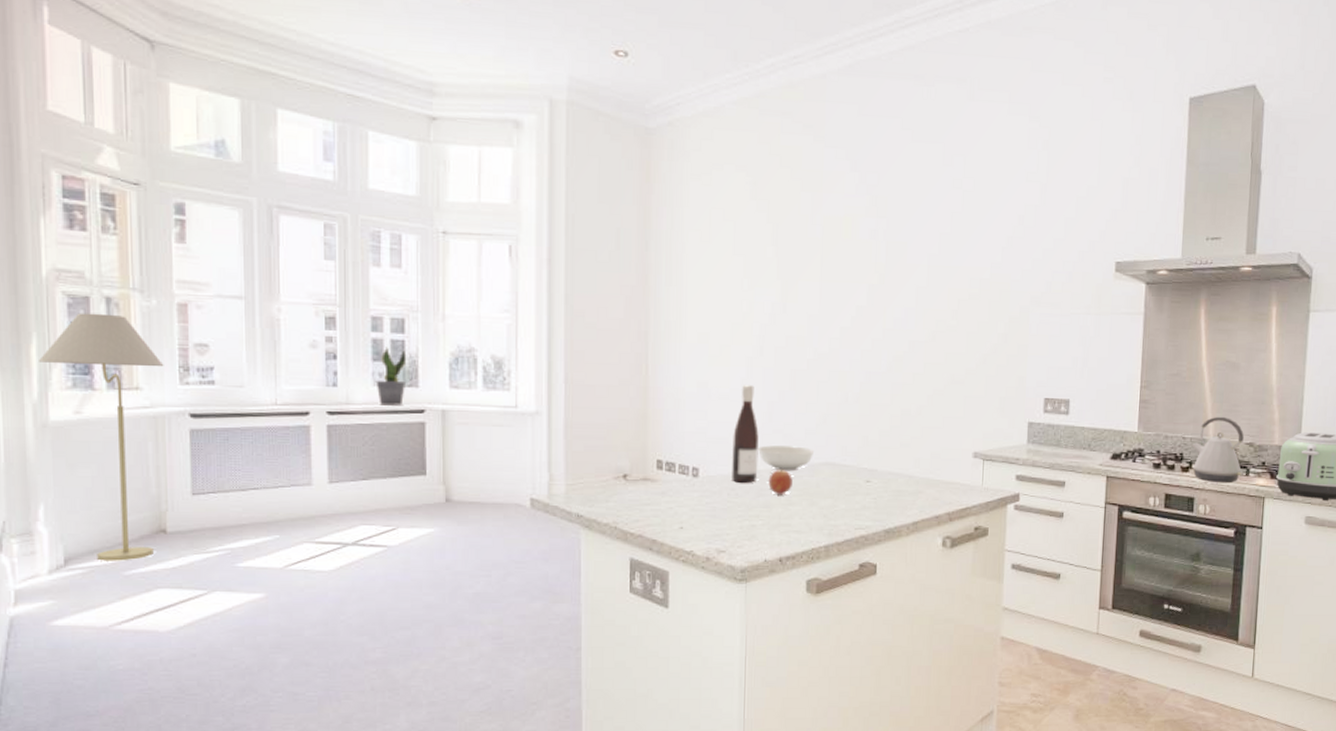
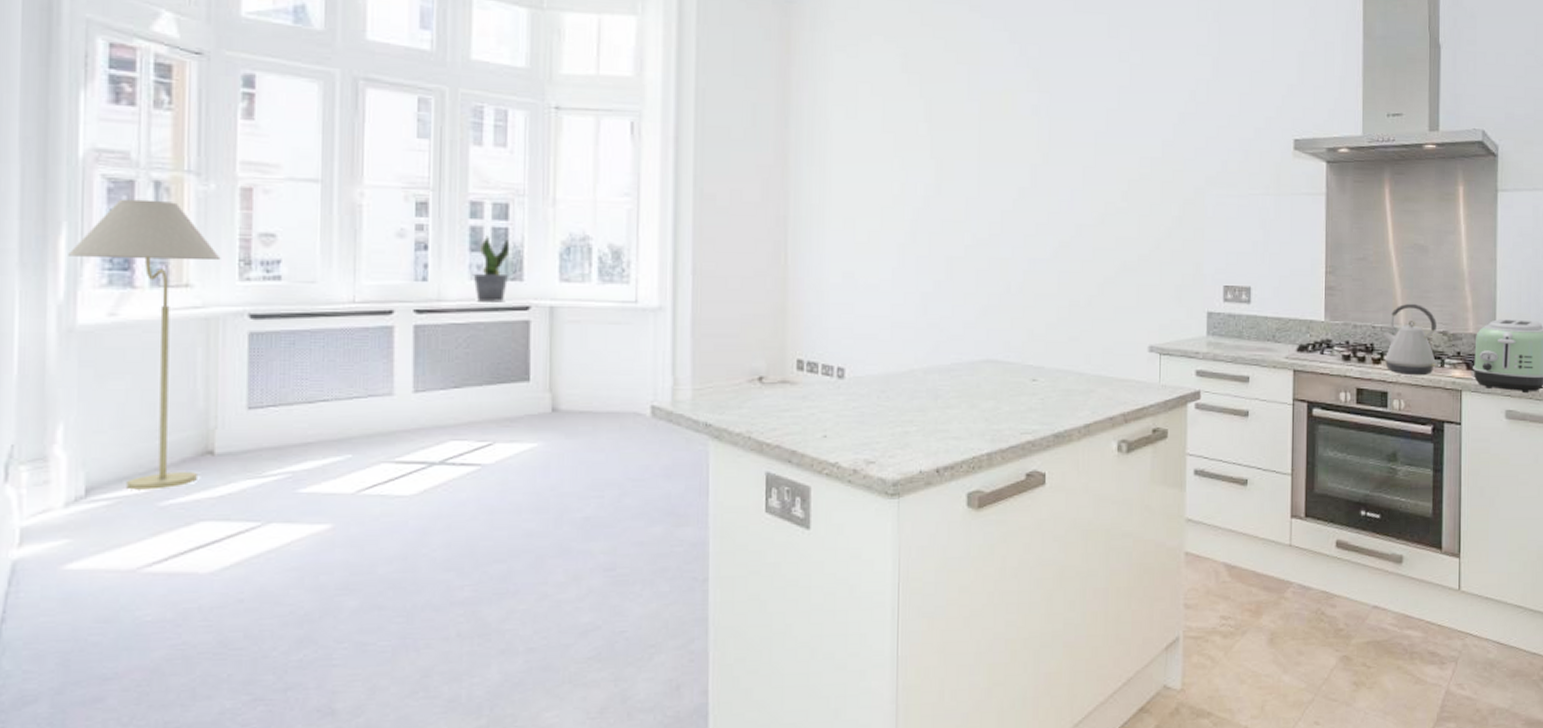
bottle: present [732,385,759,483] -> none [882,275,912,384]
bowl: present [758,445,813,471] -> none [911,342,973,370]
fruit: present [768,467,793,495] -> none [923,366,950,397]

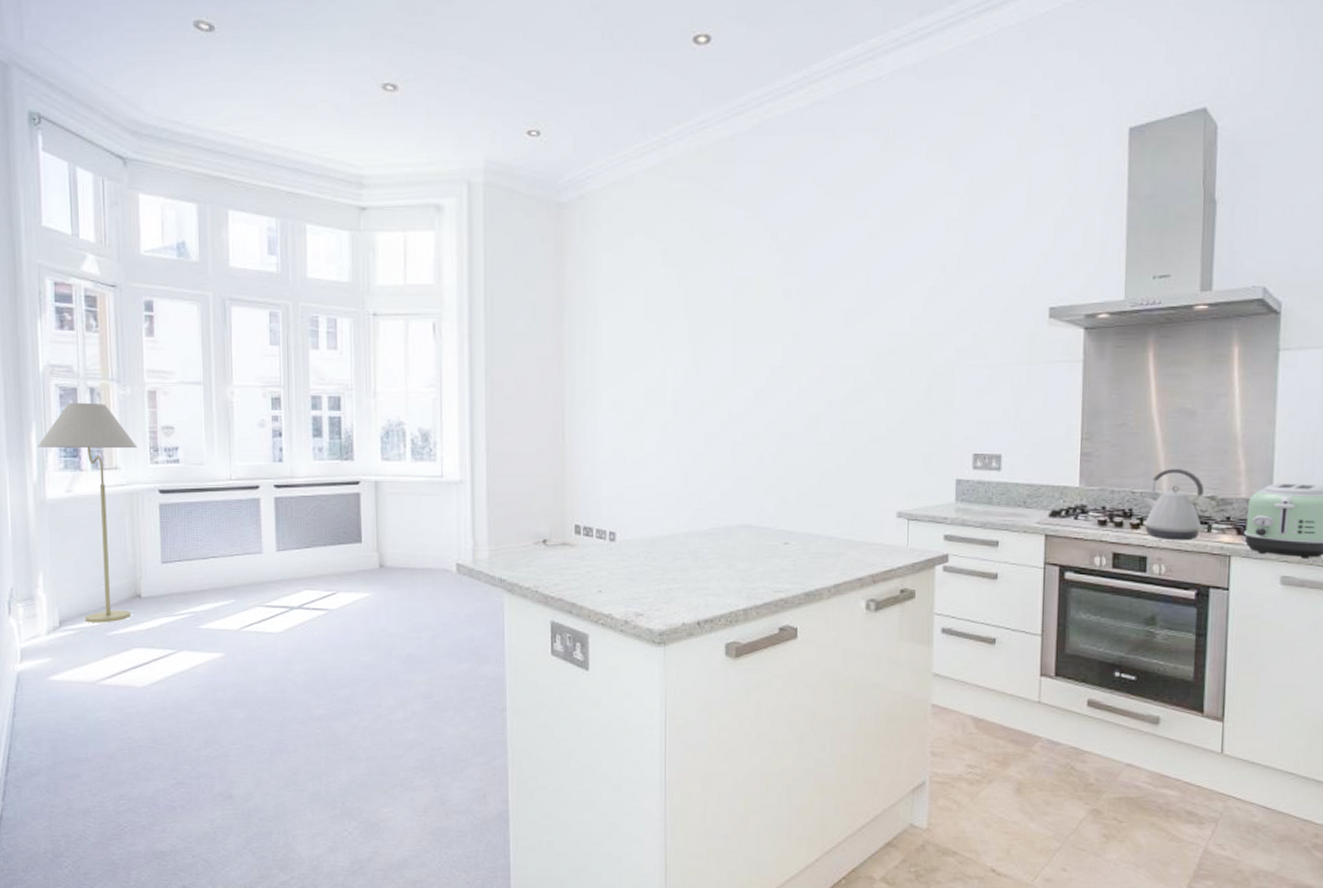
potted plant: present [473,235,510,302] -> none [316,424,343,478]

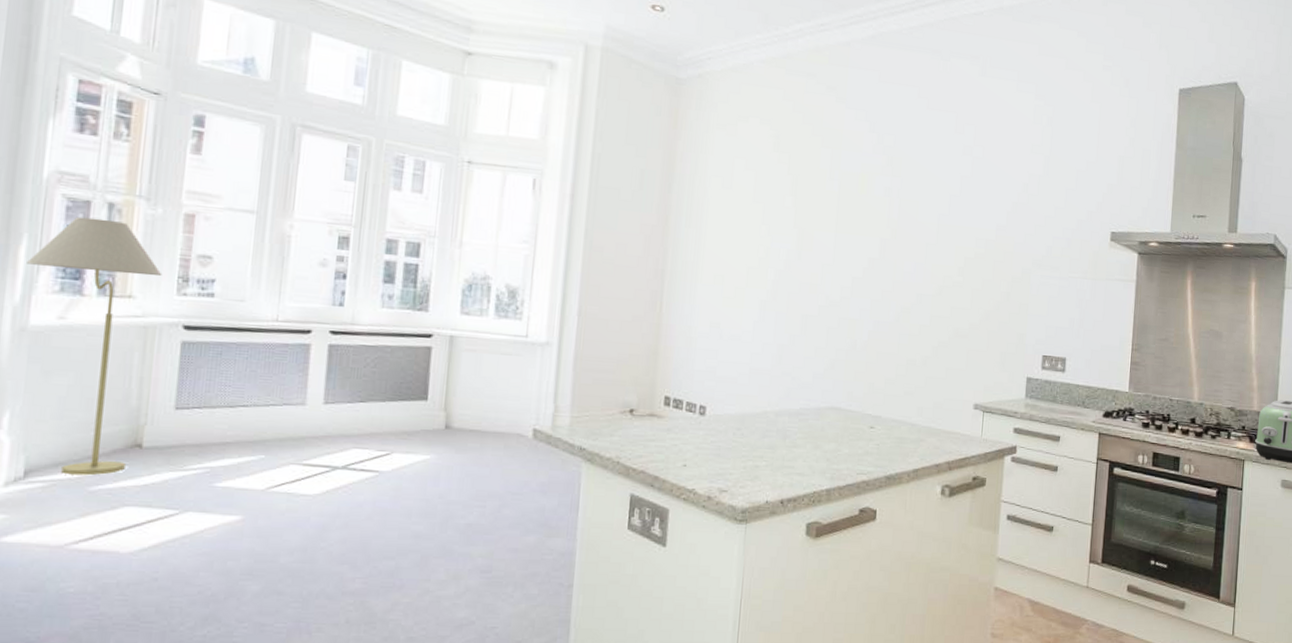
kettle: present [1141,468,1205,541] -> none [1177,381,1226,445]

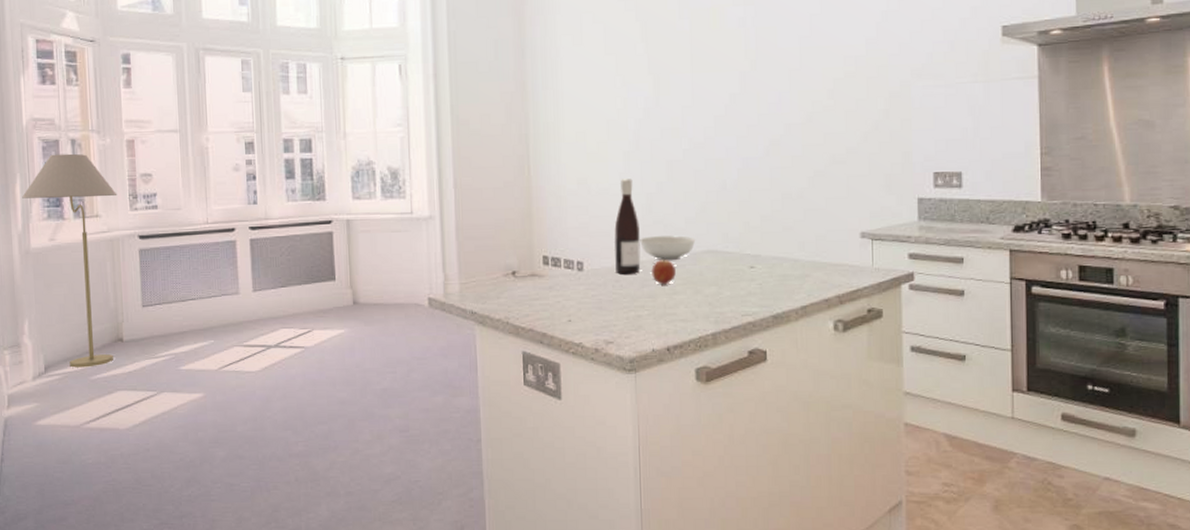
bottle: none [738,327,768,424] -> present [614,179,641,274]
bowl: none [766,387,820,414] -> present [640,236,695,261]
fruit: none [774,410,798,437] -> present [651,257,676,285]

